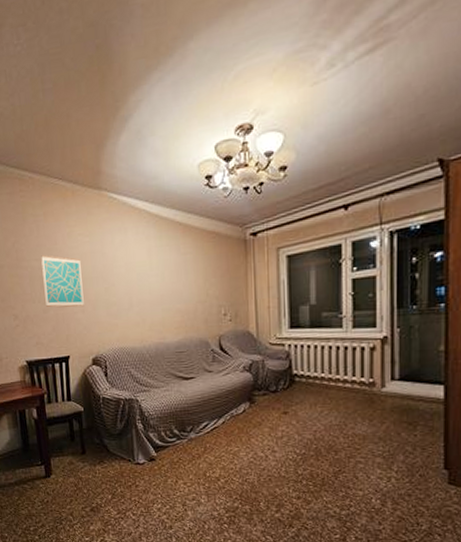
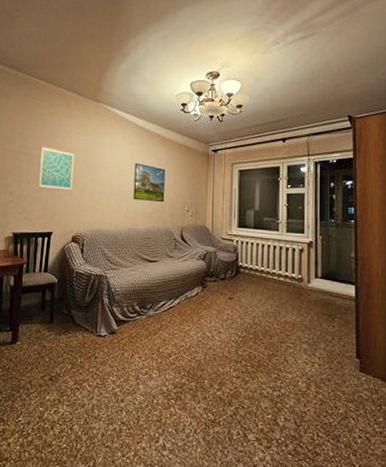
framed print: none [154,262,196,309] -> present [133,163,166,203]

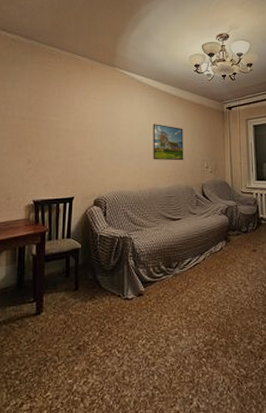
wall art: present [39,146,74,192] -> none [58,112,92,156]

